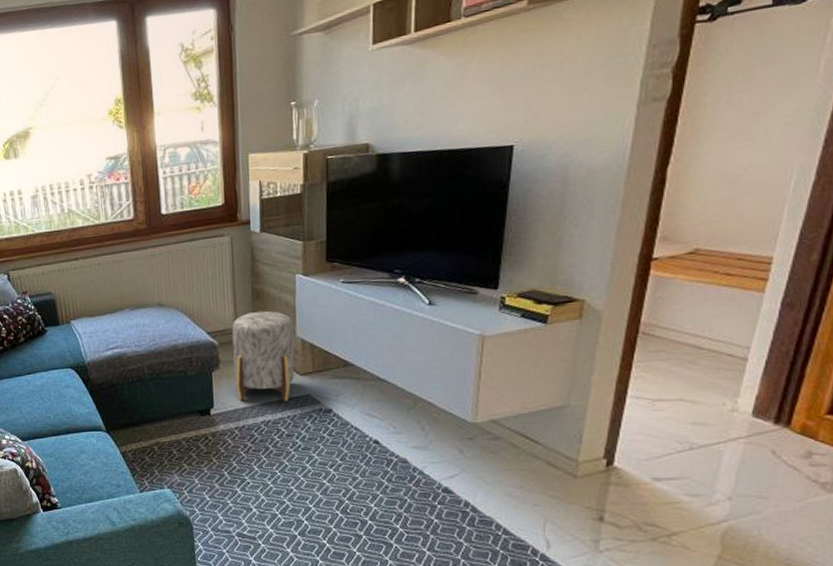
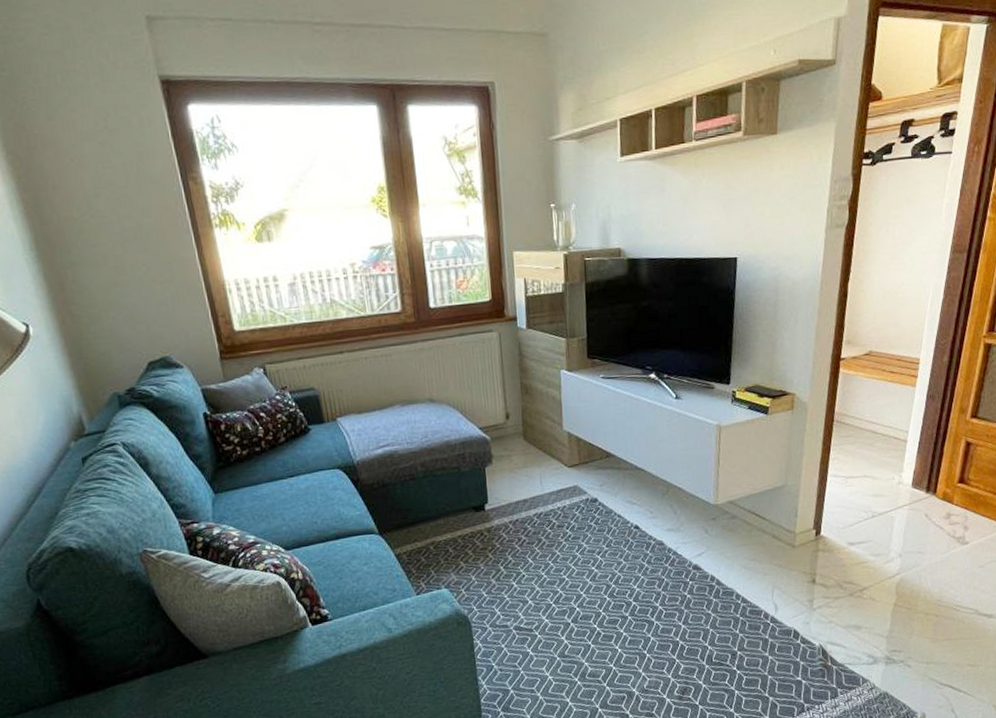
stool: present [232,310,295,402] -> none [503,405,563,495]

